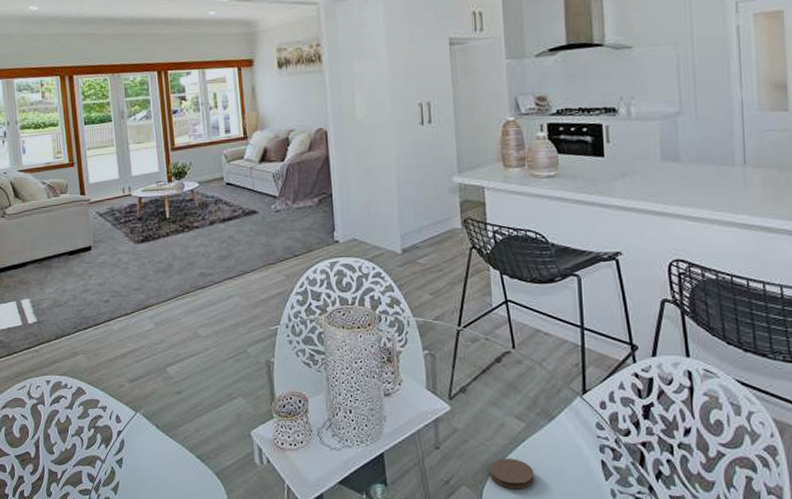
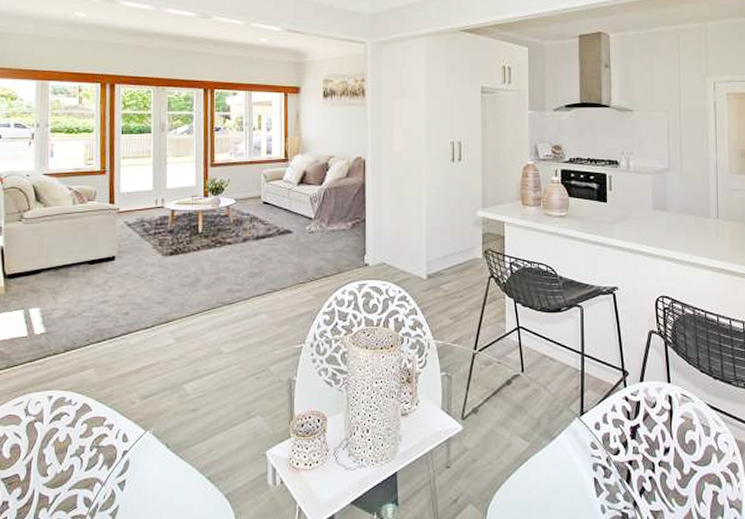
coaster: present [490,459,535,489] -> none [495,477,536,507]

